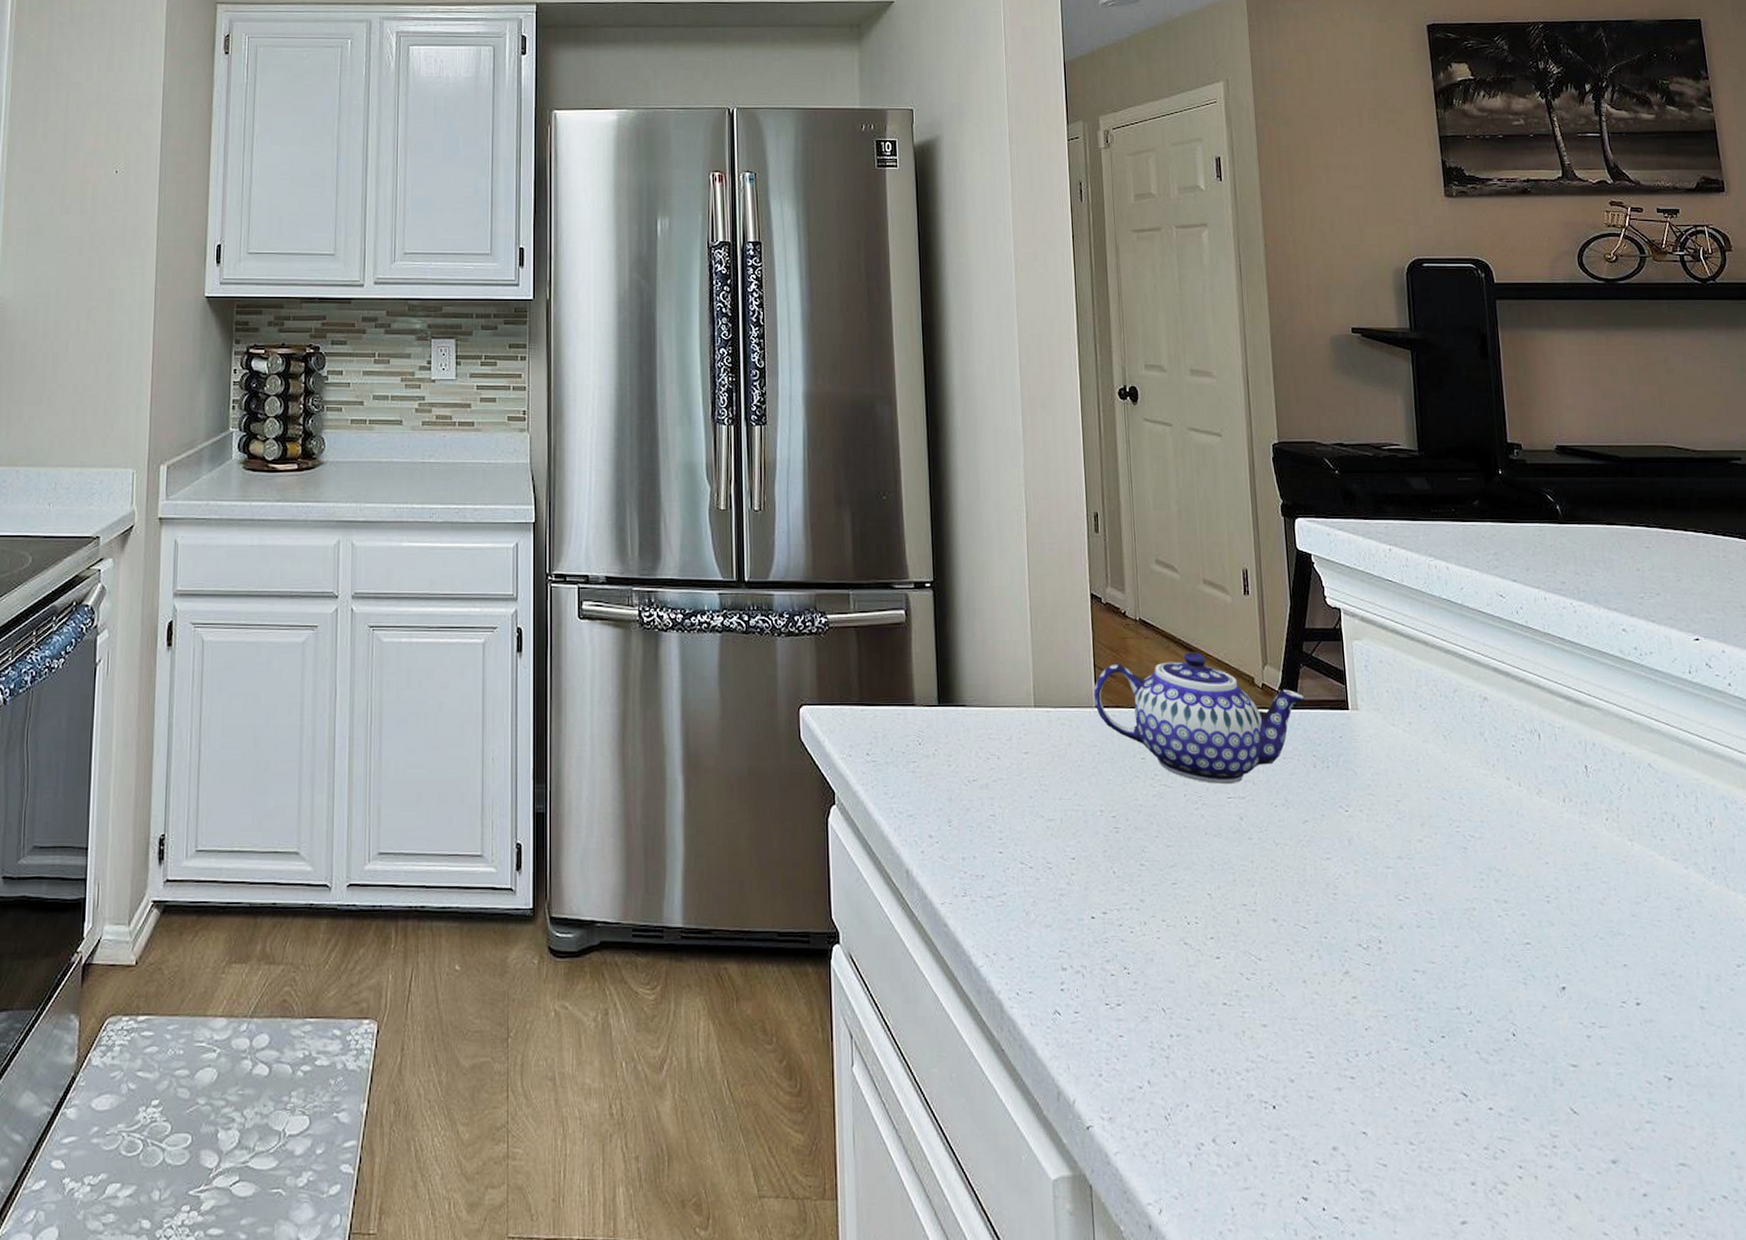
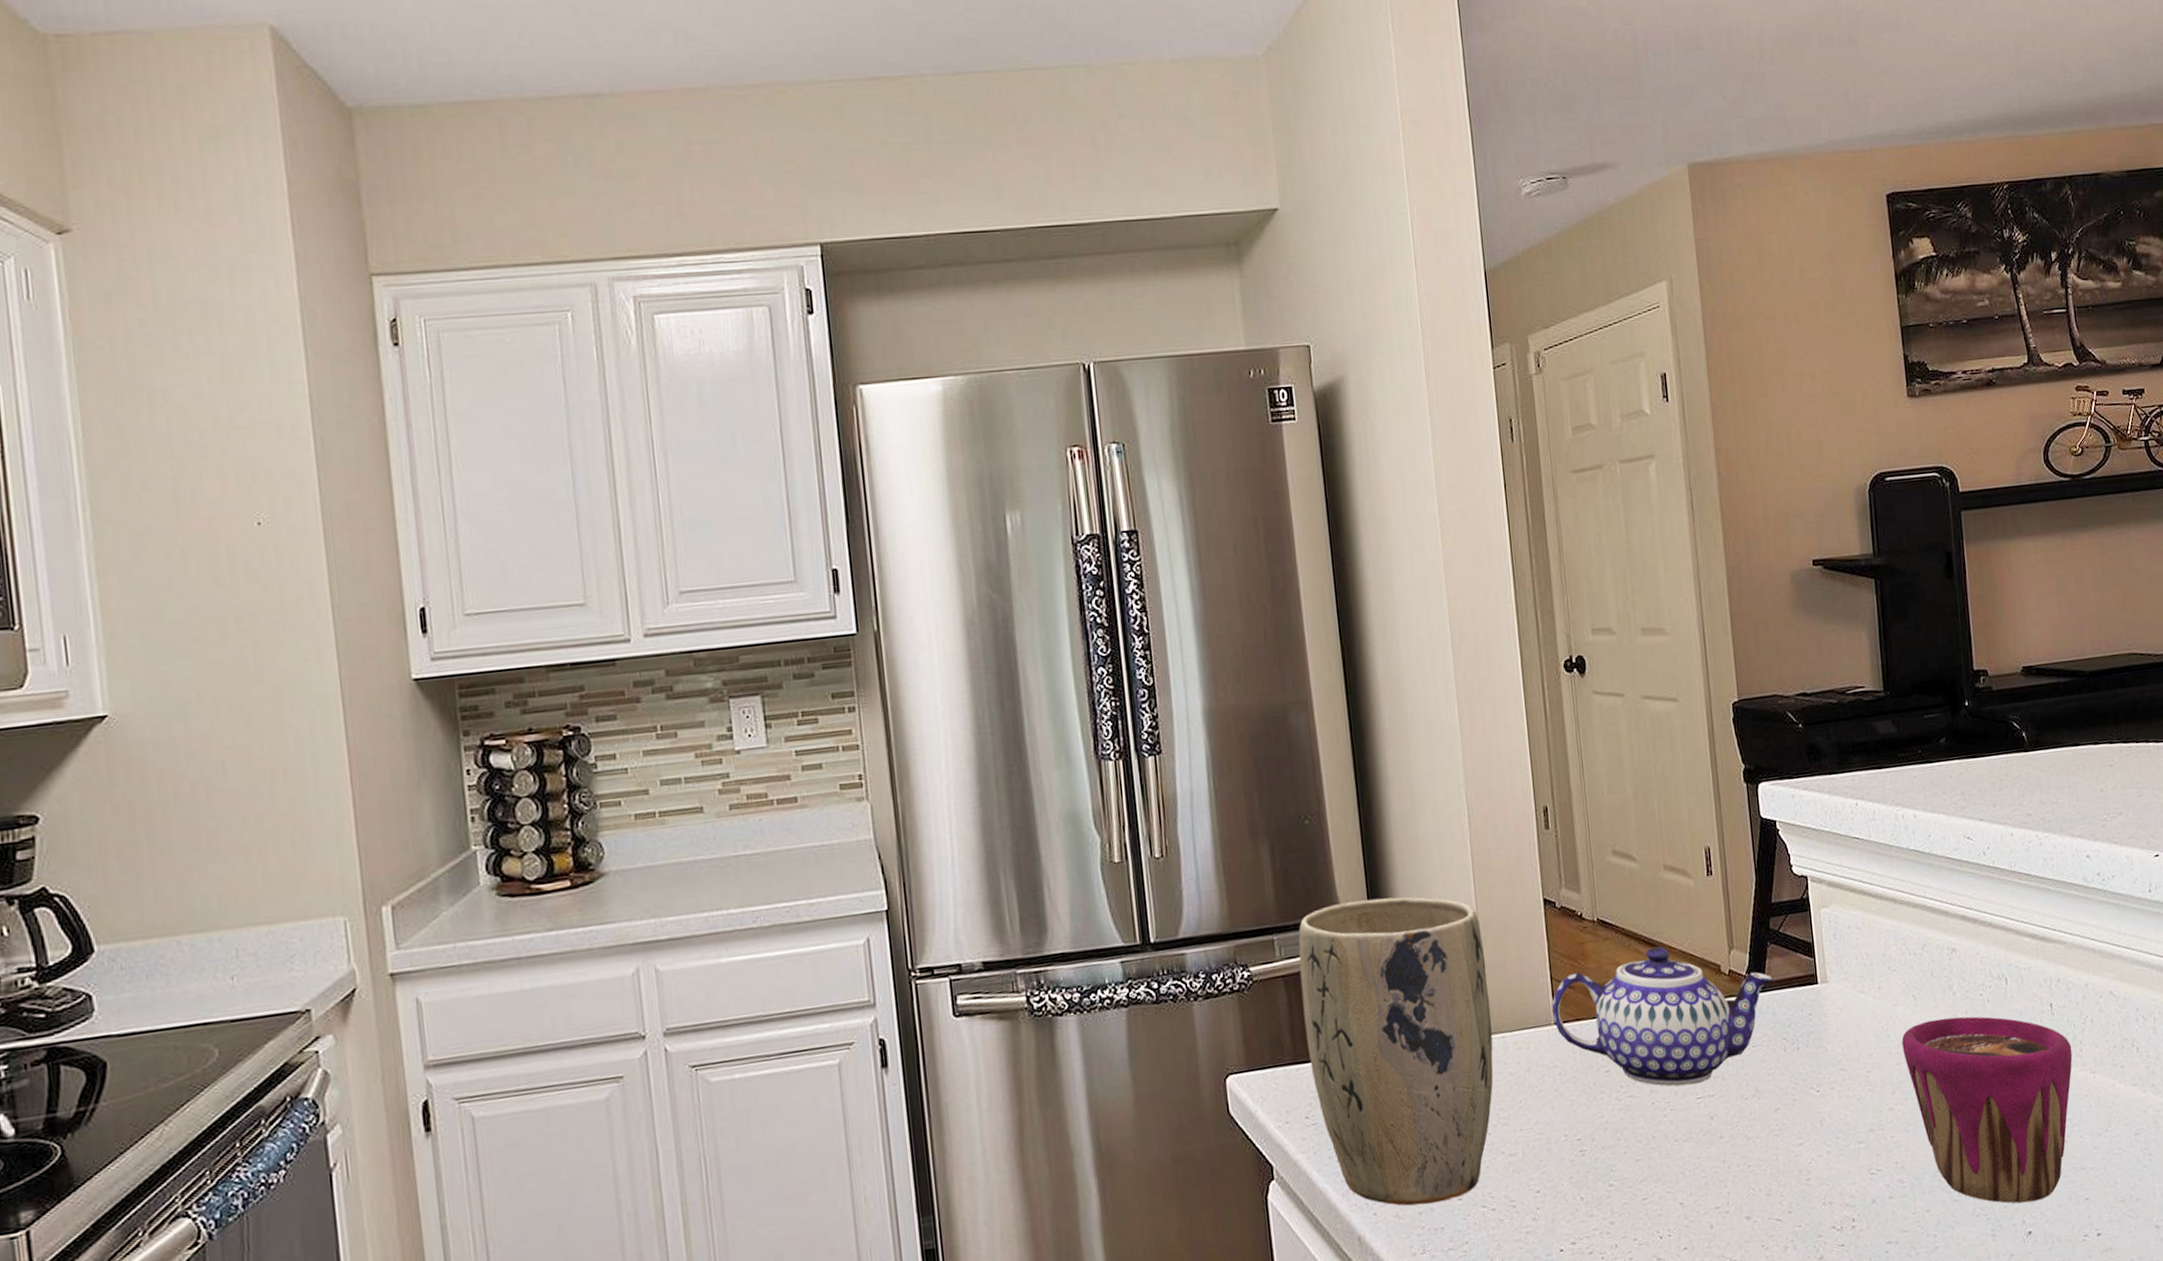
plant pot: none [870,571,1039,852] -> present [1298,897,1494,1206]
cup: none [1432,762,1609,957] -> present [1902,1016,2073,1204]

